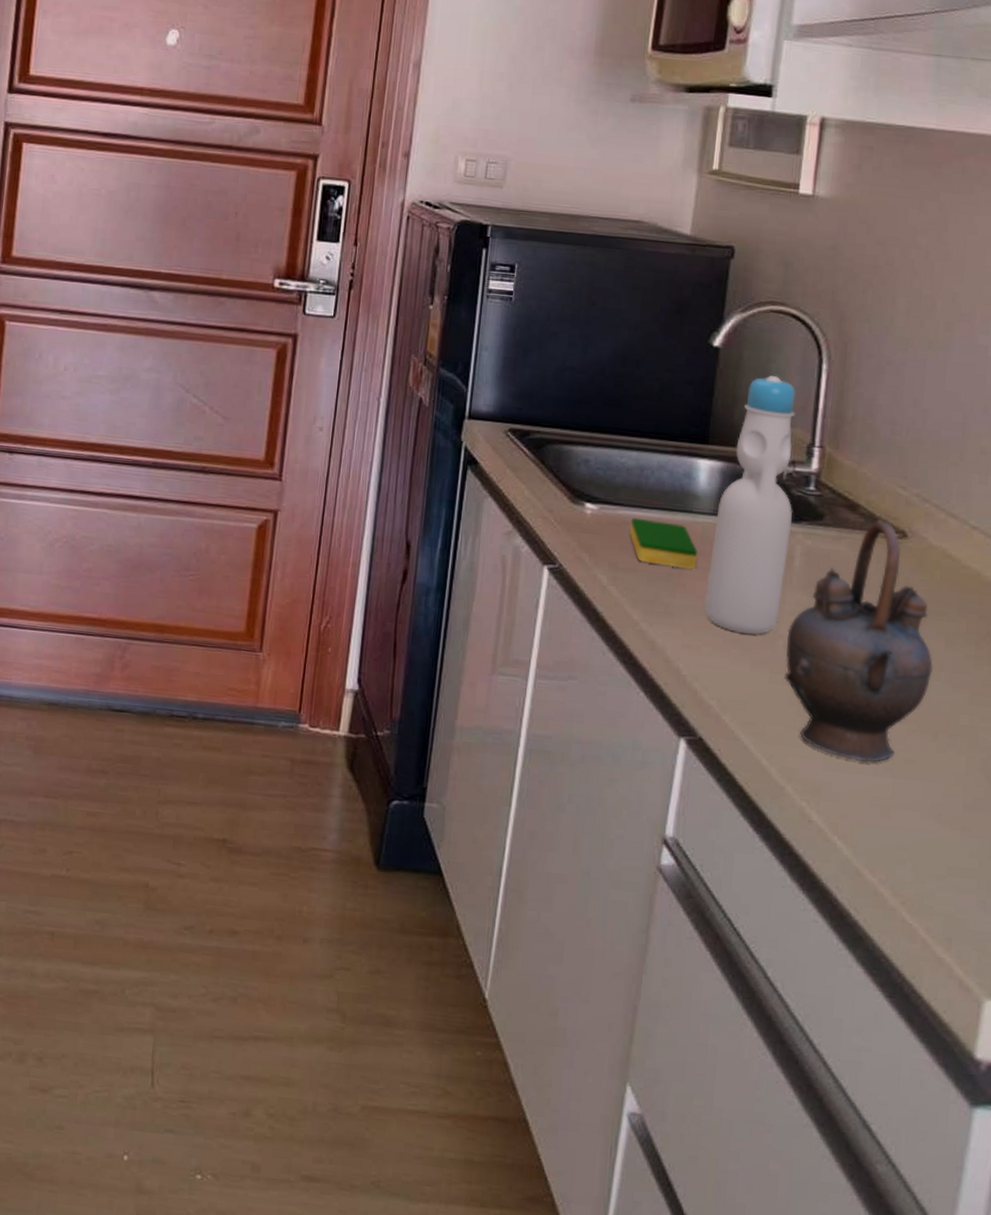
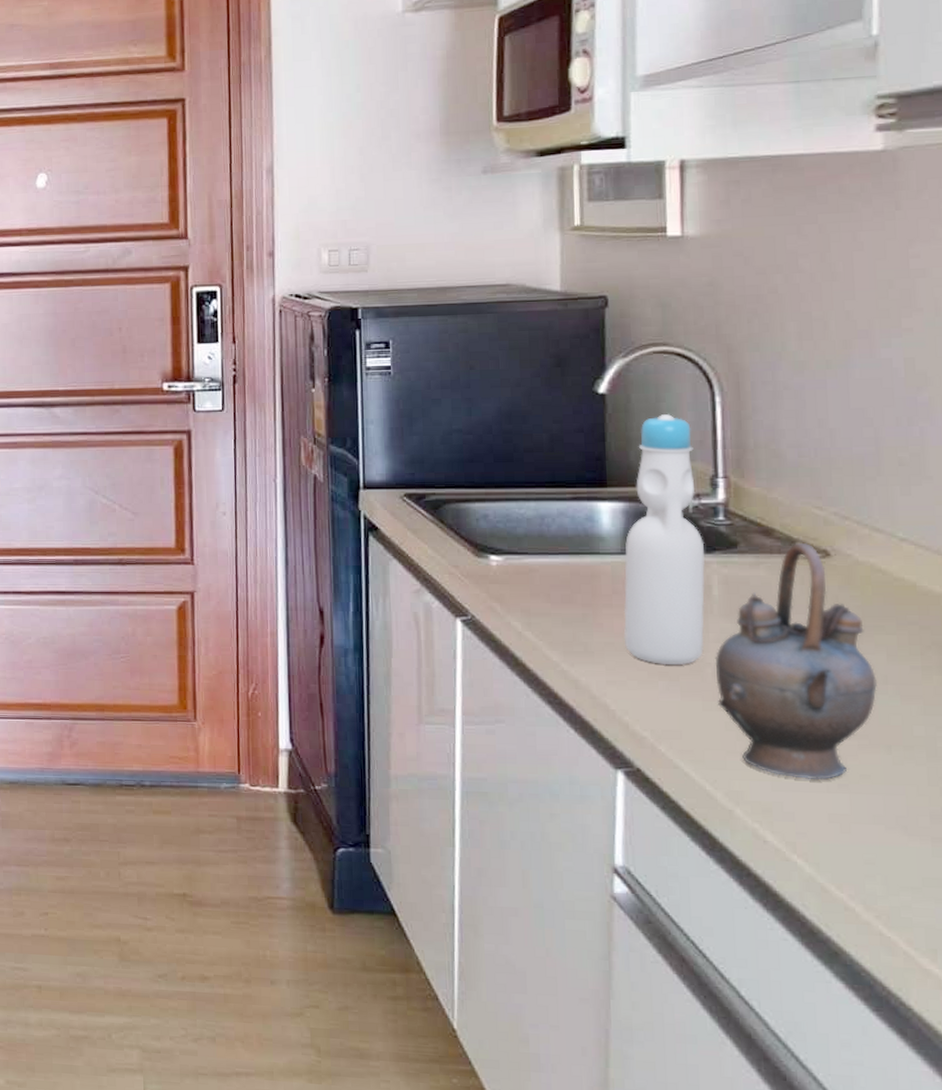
dish sponge: present [629,517,698,570] -> none [538,564,611,608]

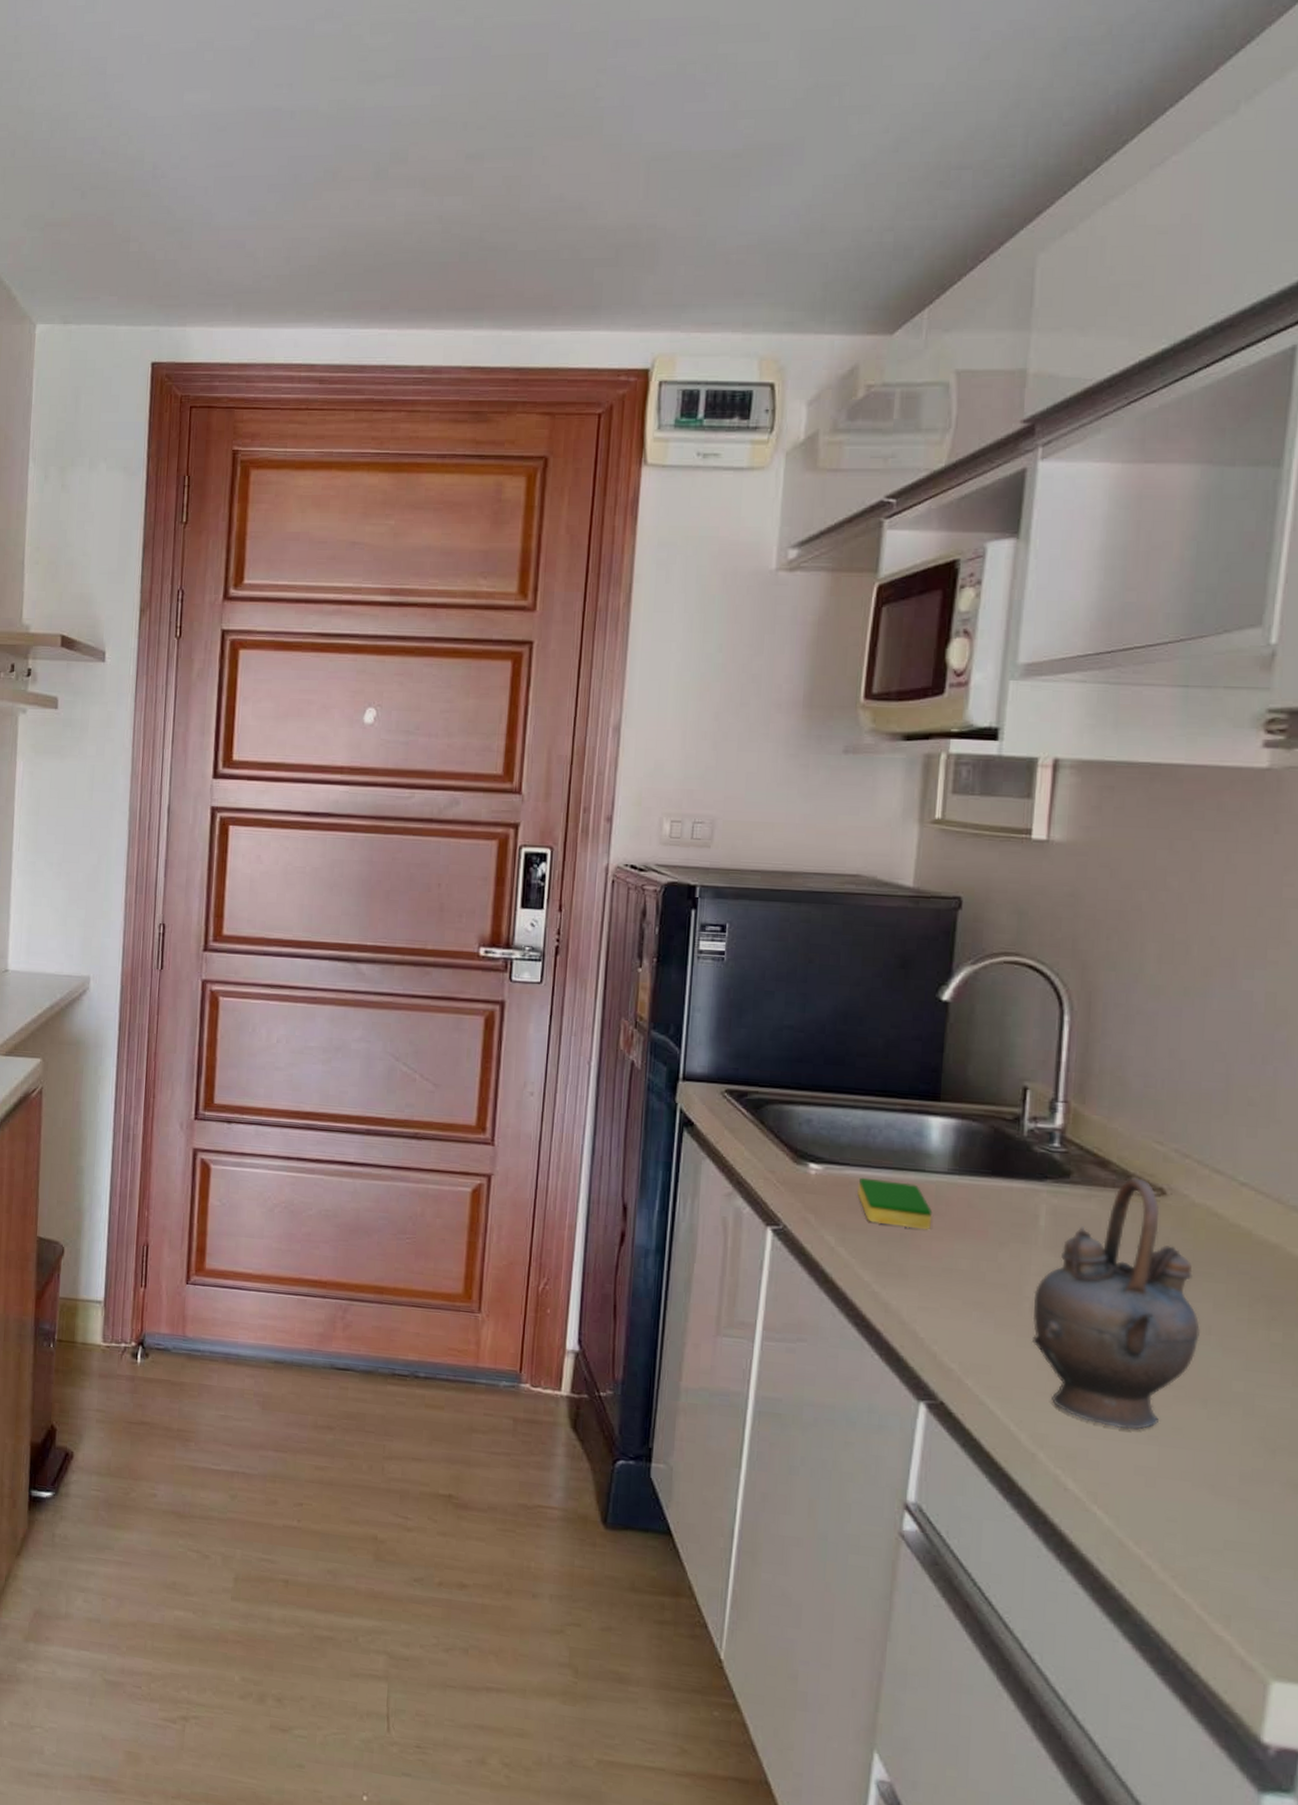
dish sponge: none [538,564,611,608] -> present [857,1177,933,1230]
bottle: present [623,413,705,666] -> none [941,1028,1037,1297]

